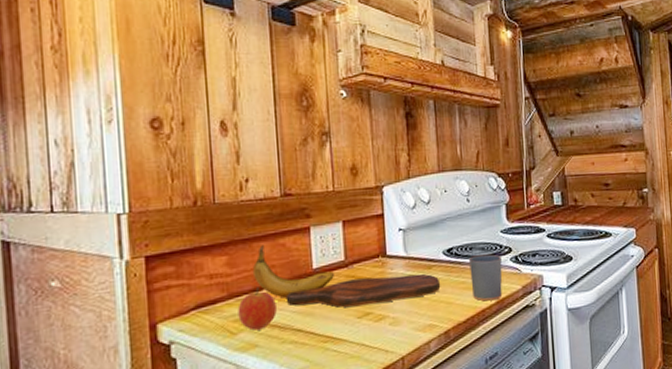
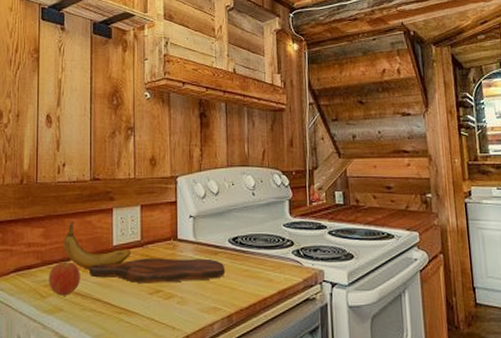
mug: present [469,254,503,301] -> none [253,246,284,290]

